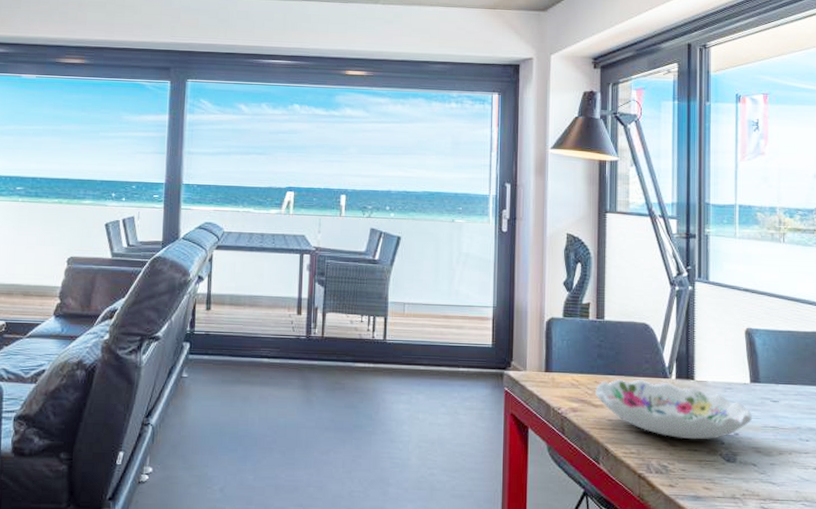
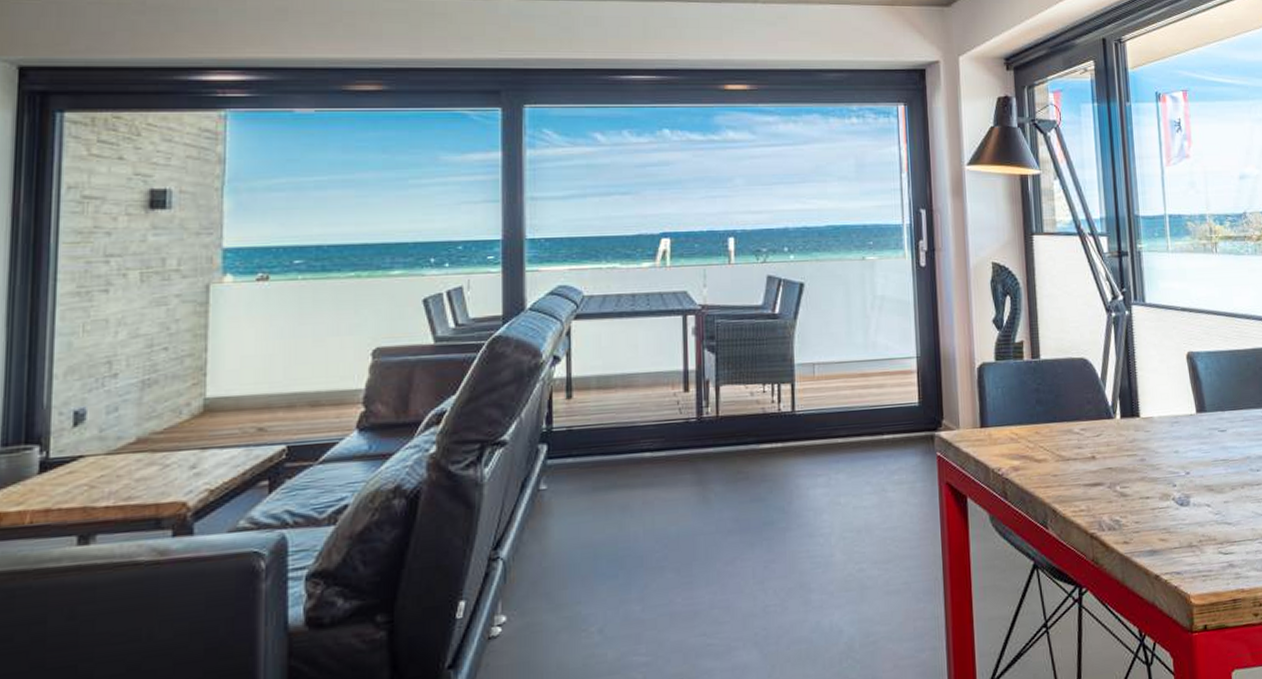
decorative bowl: present [595,379,752,440] -> none [1037,423,1202,487]

